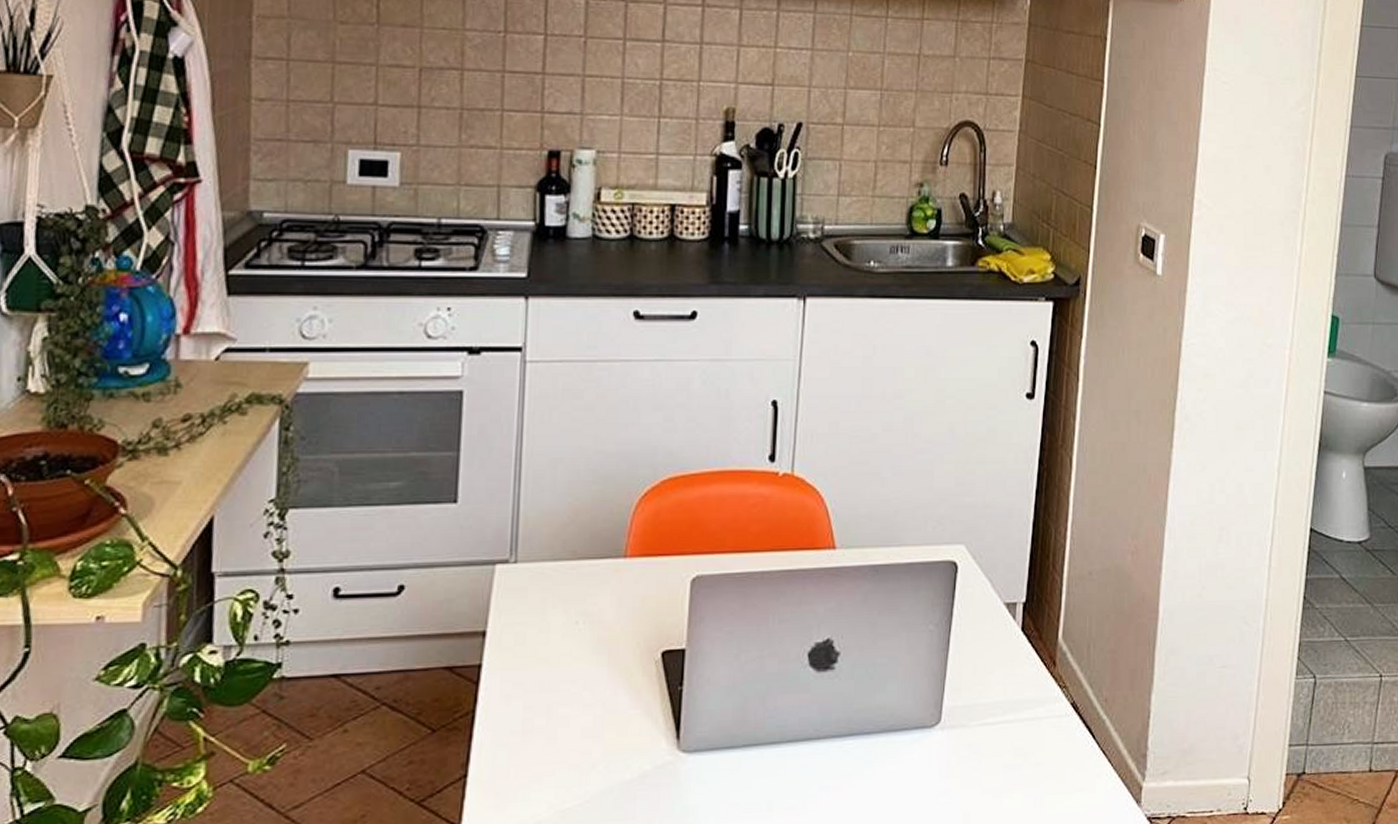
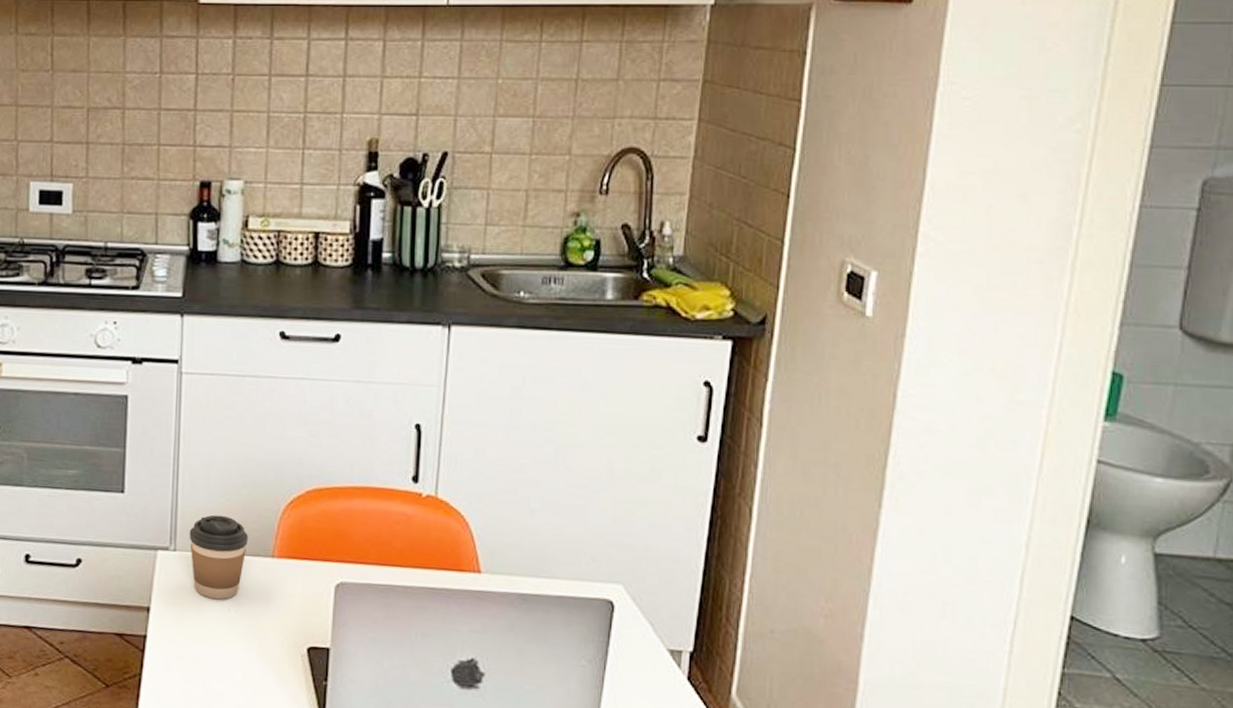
coffee cup: none [532,517,598,612] -> present [189,514,248,600]

